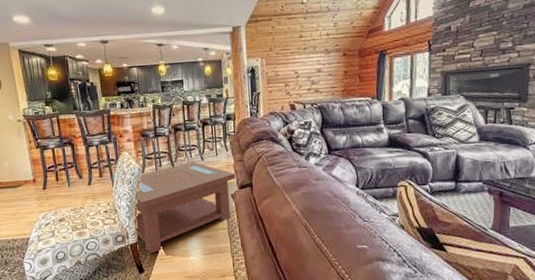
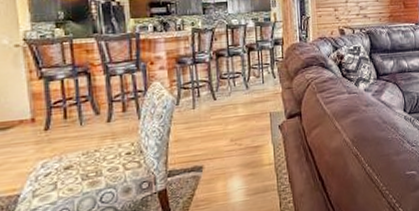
coffee table: present [111,161,236,254] -> none [137,90,284,201]

